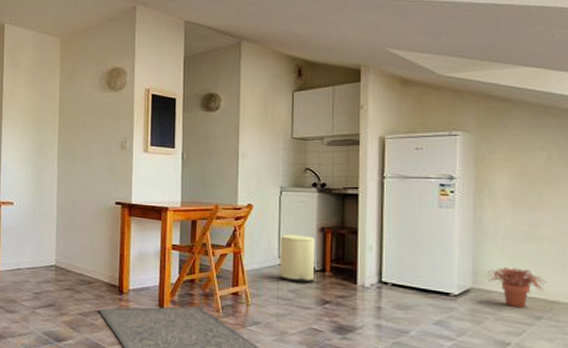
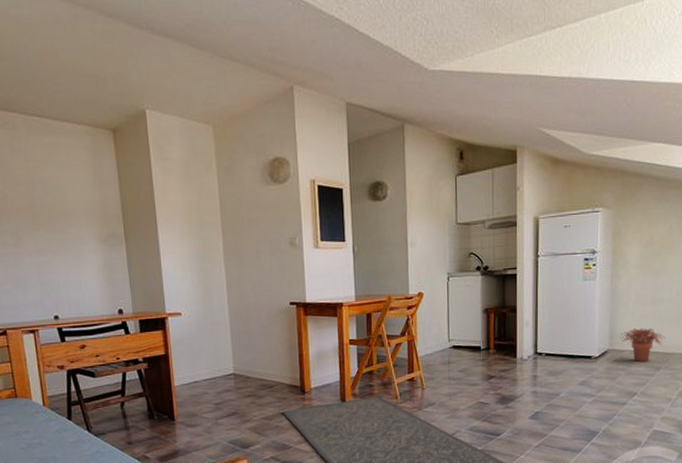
pedal bin: present [280,234,315,283] -> none [449,317,481,363]

